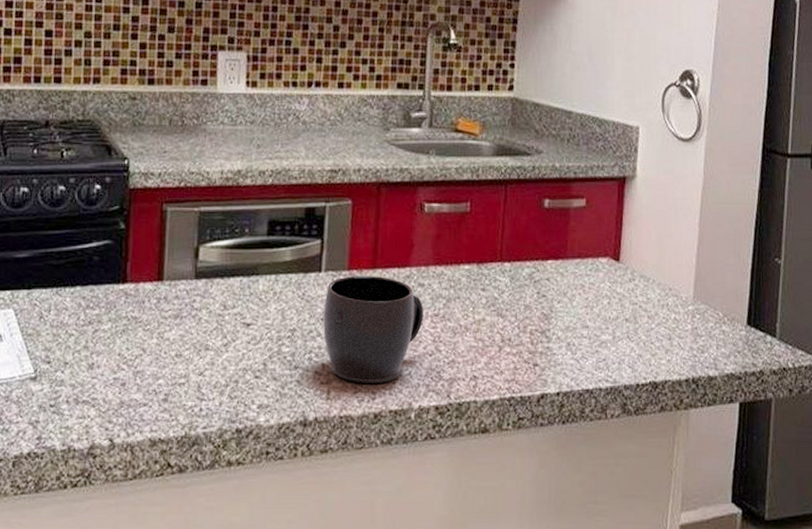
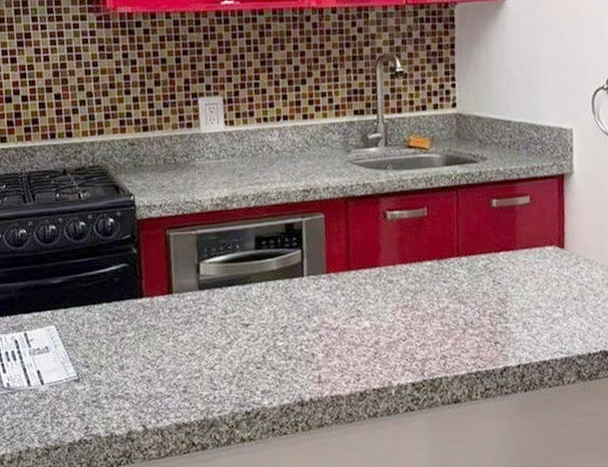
mug: present [323,275,423,383] -> none [308,276,395,368]

